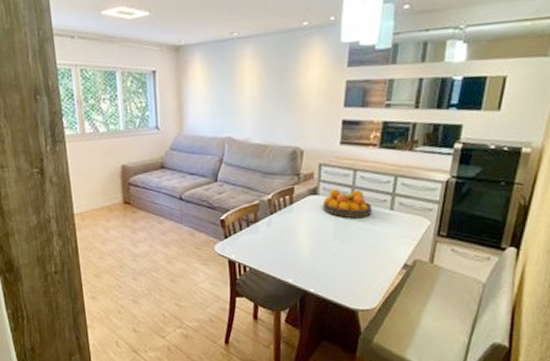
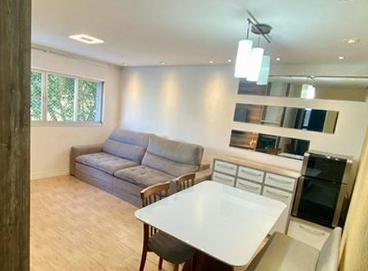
fruit bowl: present [322,189,372,219] -> none [214,177,248,200]

